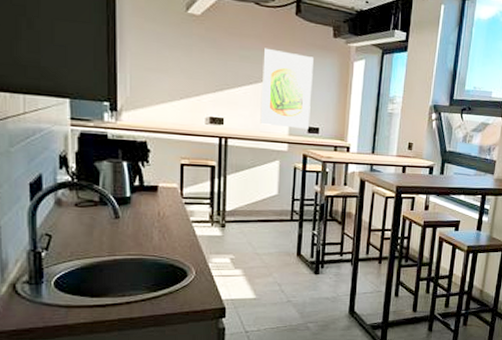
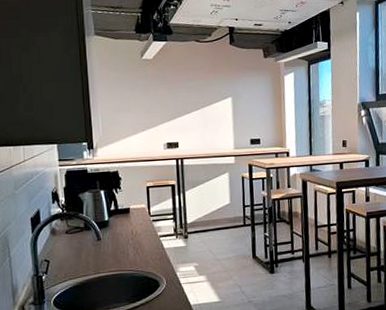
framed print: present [260,48,313,129] -> none [206,76,252,143]

